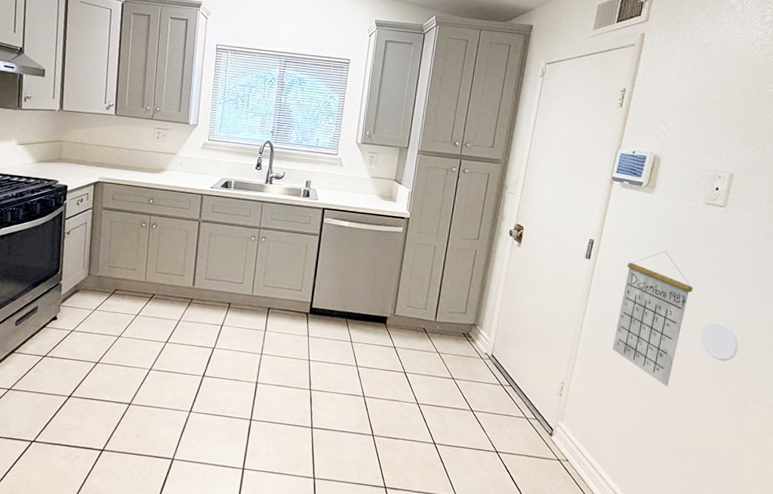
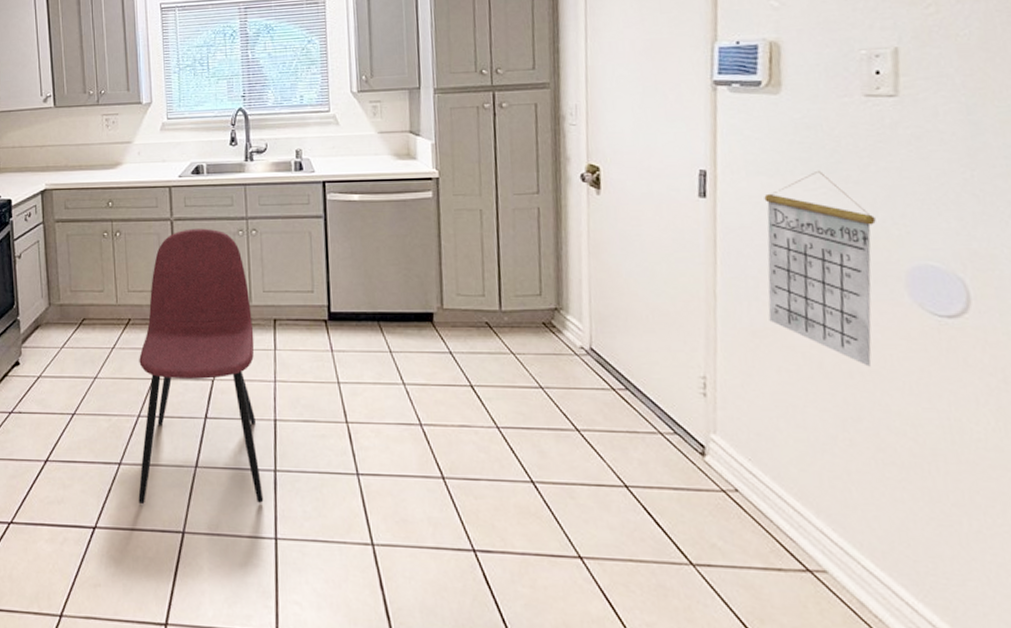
dining chair: none [140,230,253,442] -> present [138,228,264,505]

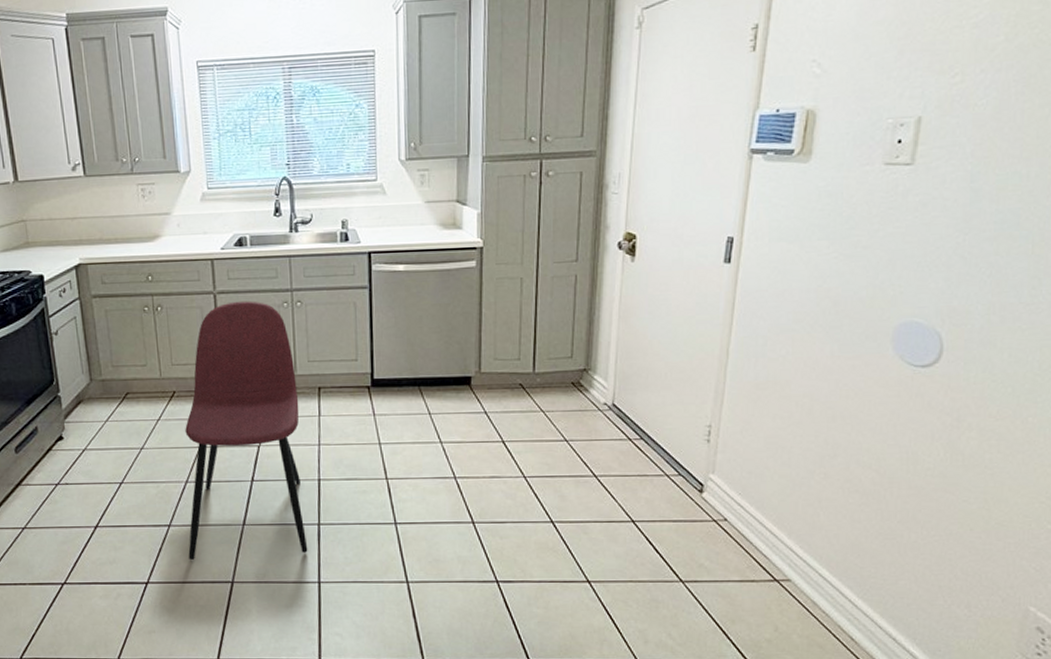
calendar: present [764,170,876,367] -> none [772,236,876,412]

